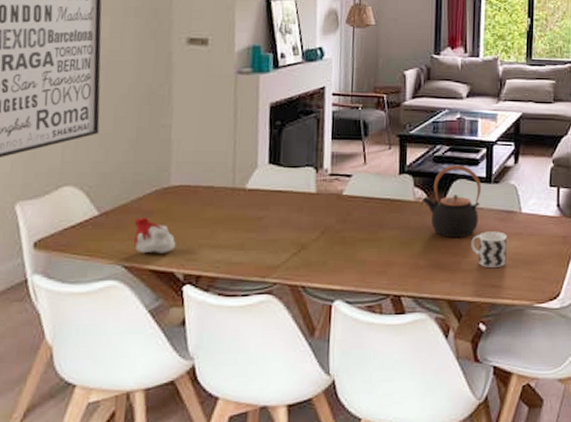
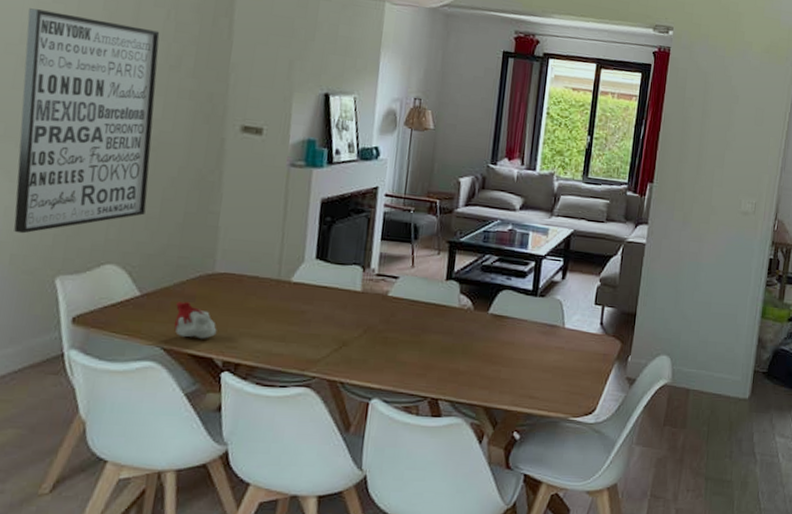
teapot: present [422,164,482,238] -> none [467,275,527,348]
cup: present [471,231,507,269] -> none [512,343,548,380]

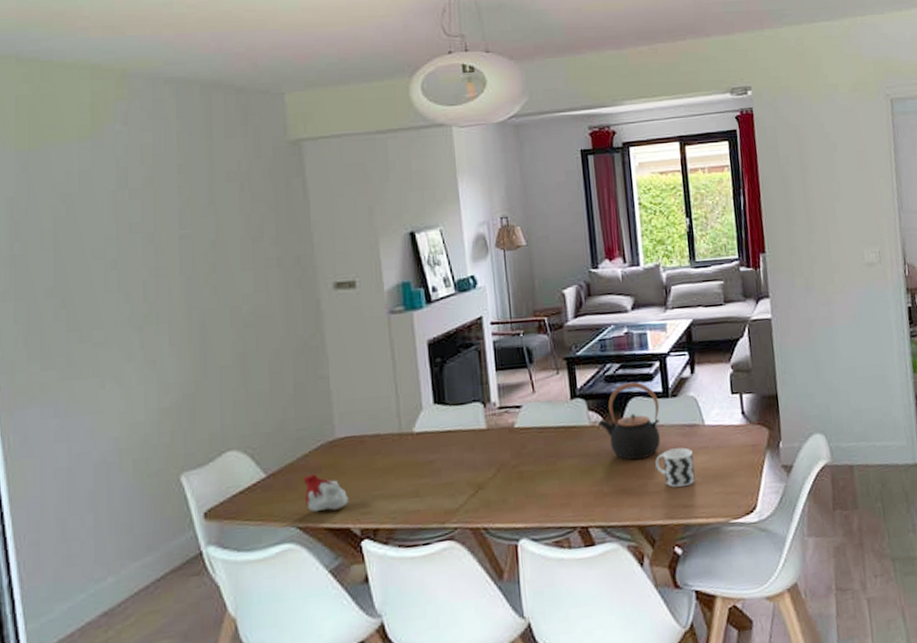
wall art: present [14,8,160,234] -> none [108,205,256,438]
teapot: none [467,275,527,348] -> present [598,382,661,461]
cup: none [512,343,548,380] -> present [655,447,695,488]

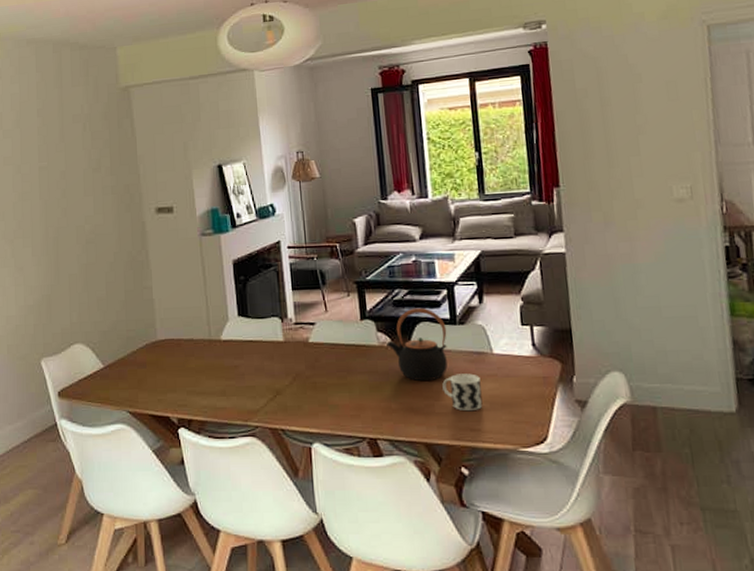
candle: present [303,473,349,512] -> none [132,368,168,401]

